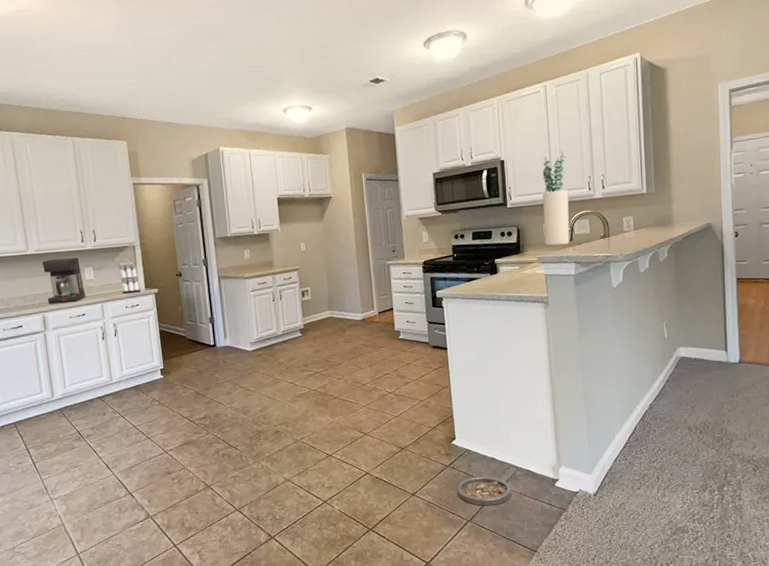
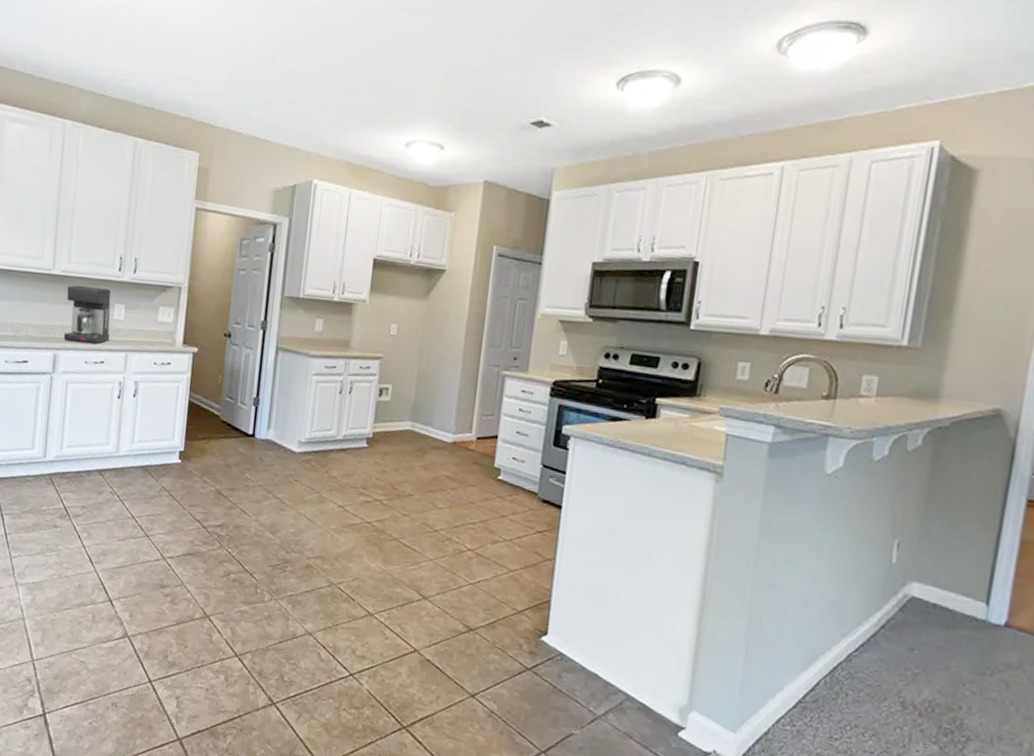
spice rack: present [119,259,142,295] -> none [153,302,178,349]
pet bowl: present [457,476,512,506] -> none [534,692,613,741]
vase: present [542,151,570,247] -> none [735,264,792,399]

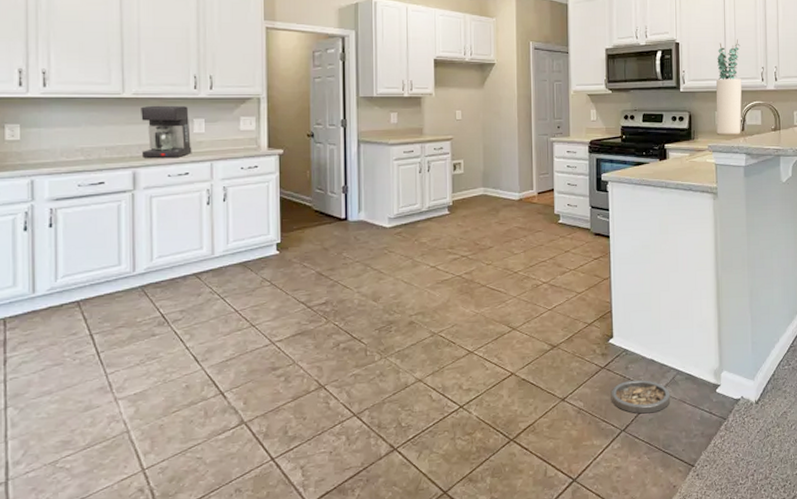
pet bowl: none [534,692,613,741] -> present [612,379,671,414]
vase: none [735,264,792,399] -> present [716,39,742,136]

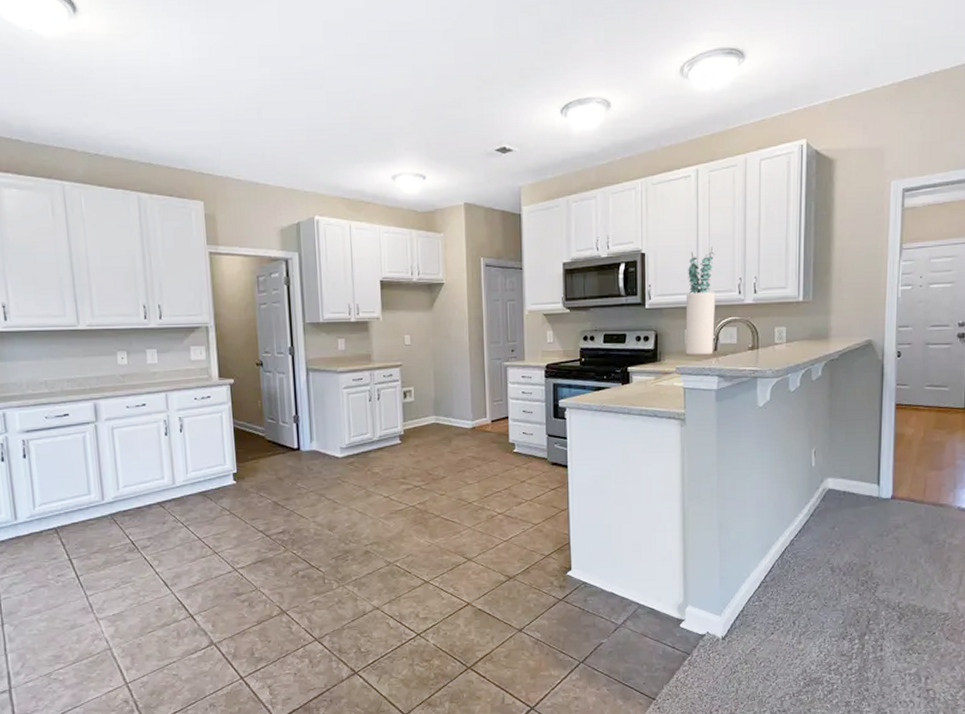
coffee maker: present [141,105,192,159] -> none [96,336,147,391]
pet bowl: present [612,379,671,414] -> none [570,612,631,647]

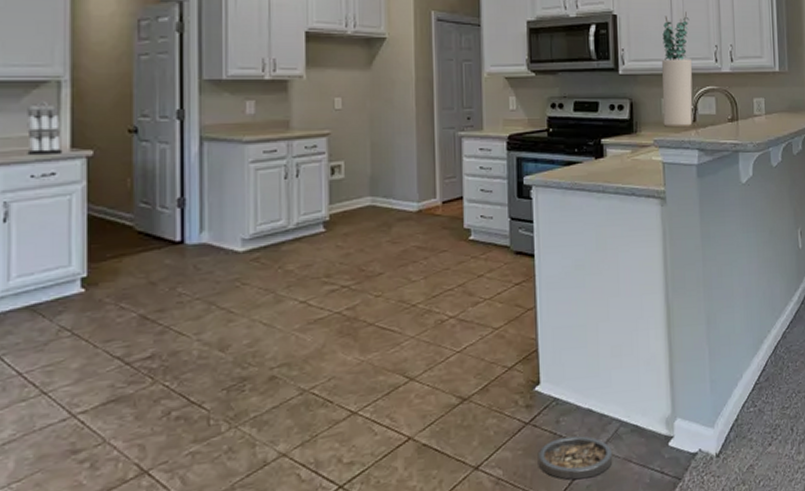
spice rack: none [188,342,214,384] -> present [27,100,63,156]
pet bowl: none [570,612,631,647] -> present [539,436,613,480]

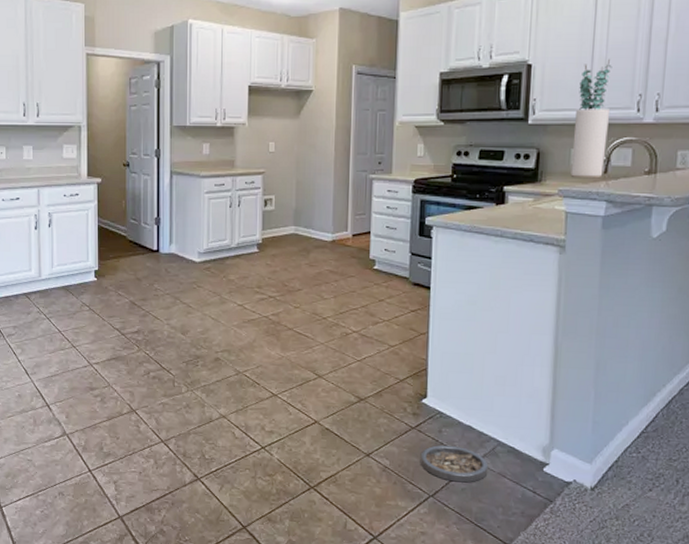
spice rack: present [27,100,63,156] -> none [61,140,83,181]

